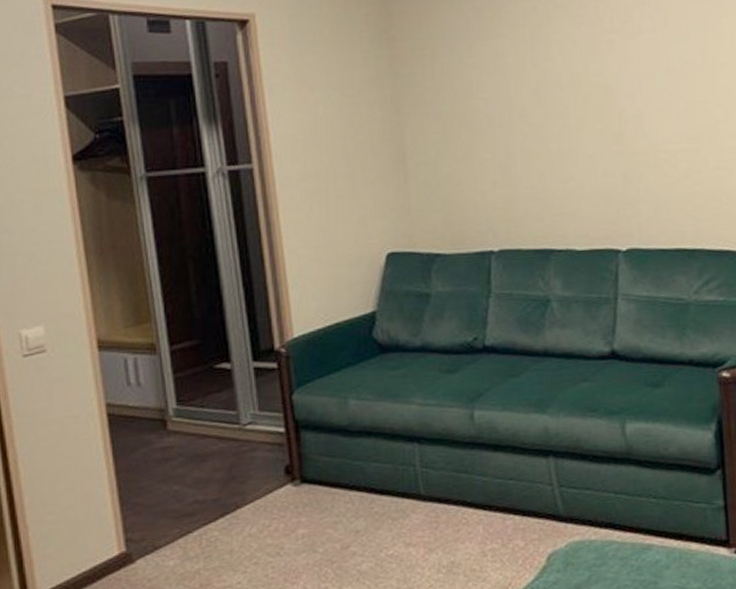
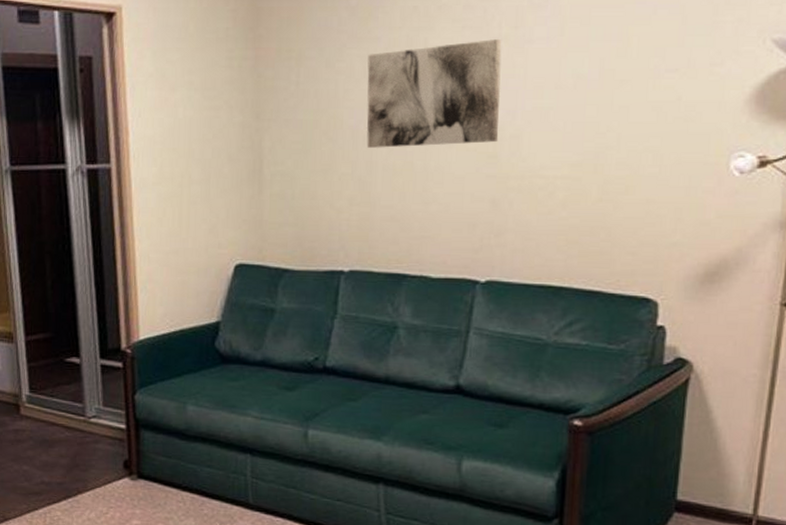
wall art: none [496,31,622,134] -> present [366,38,502,148]

